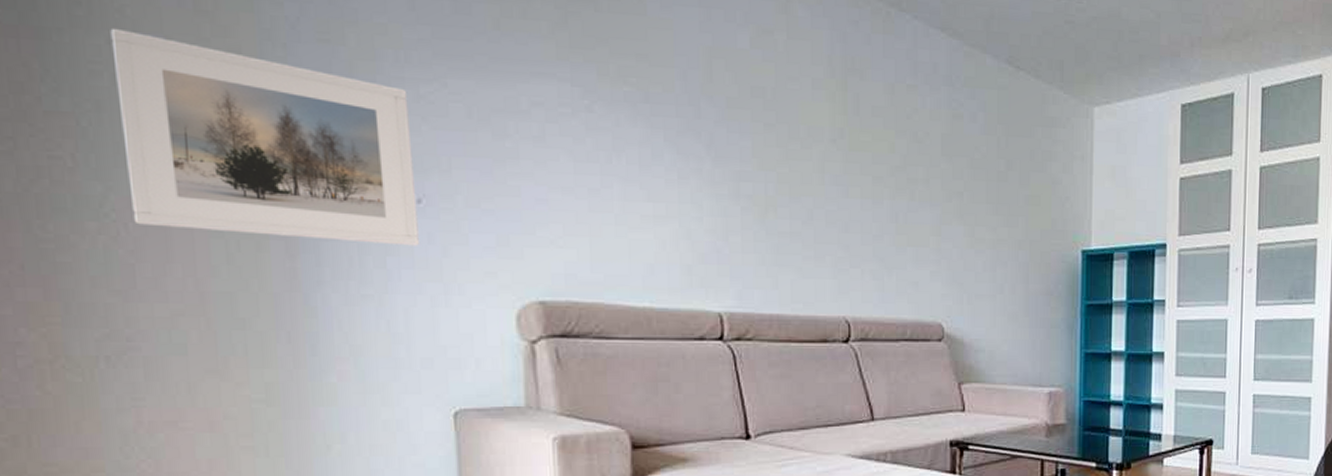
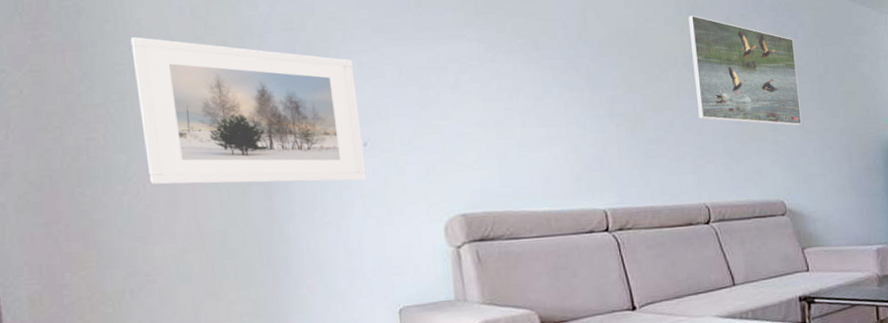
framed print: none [841,78,972,232] -> present [688,15,802,126]

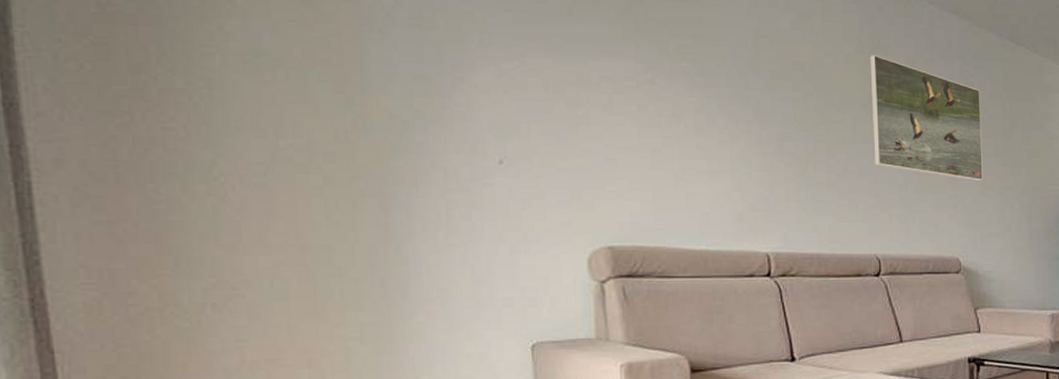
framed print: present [130,36,368,184] -> none [222,16,502,201]

